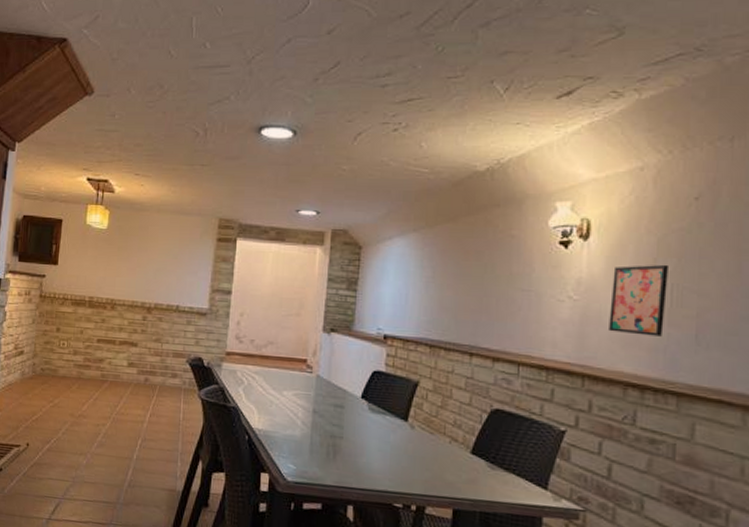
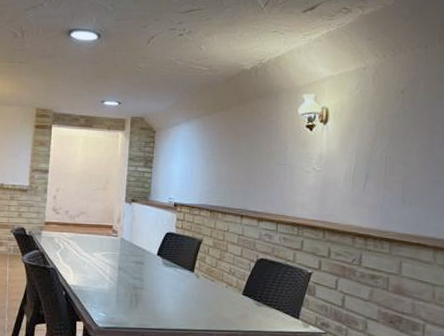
wall art: present [609,264,668,337] -> none [342,142,383,197]

